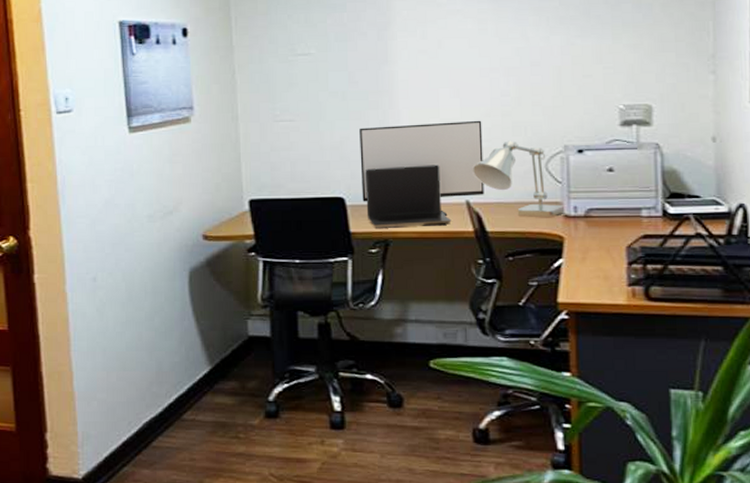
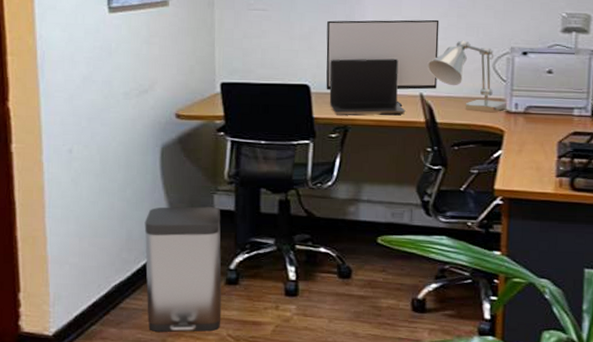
pedal bin: none [175,333,262,472] -> present [144,206,222,332]

